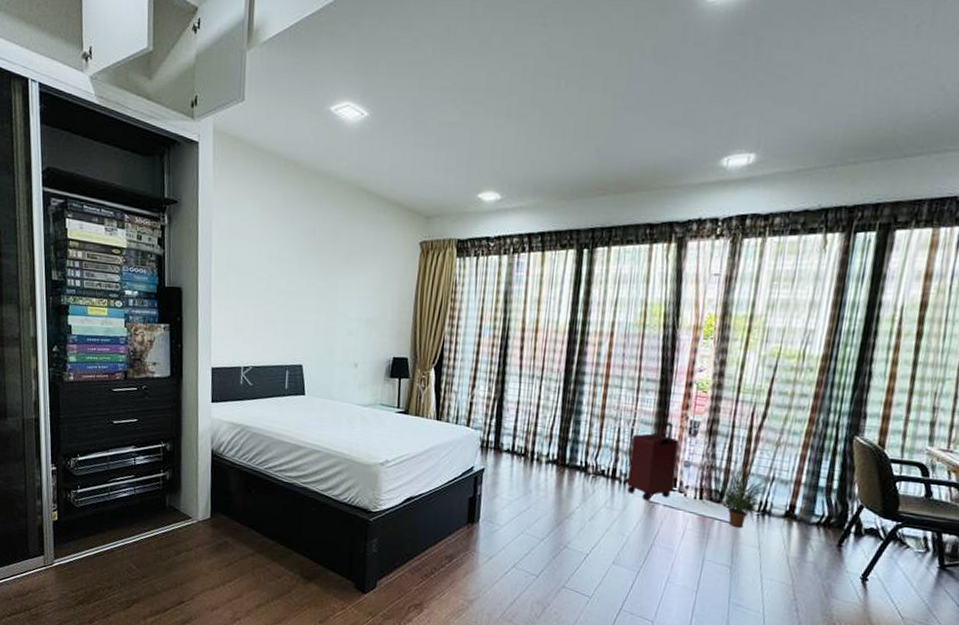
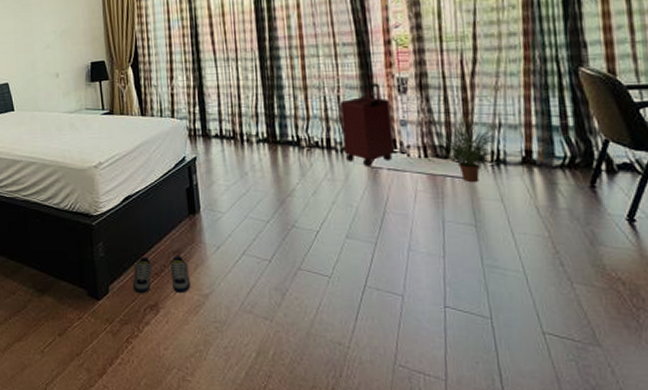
shoe: none [401,557,459,597] -> present [133,255,190,294]

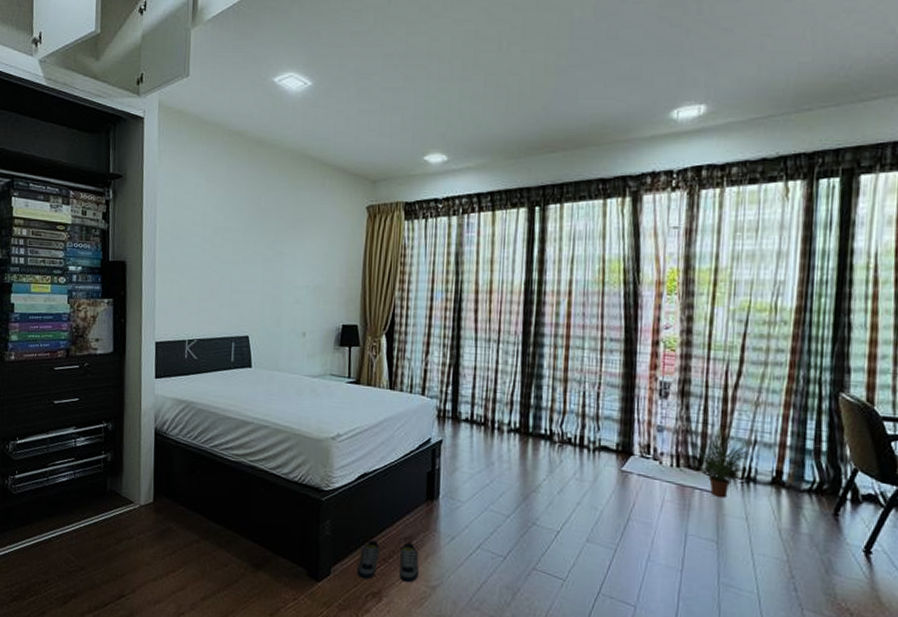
suitcase: present [339,83,395,167] -> none [596,384,650,471]

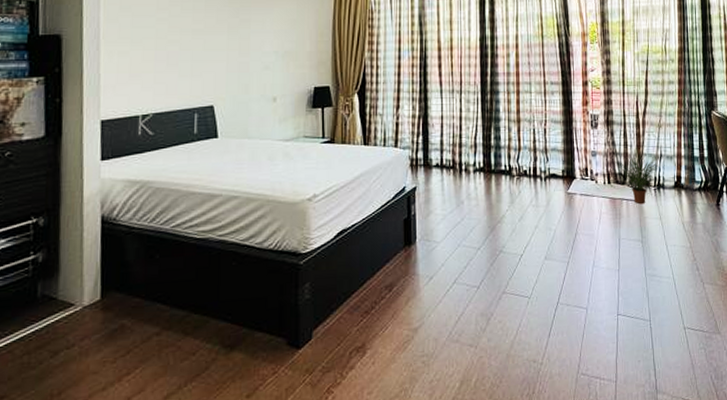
shoe: present [358,539,419,583] -> none [340,290,400,336]

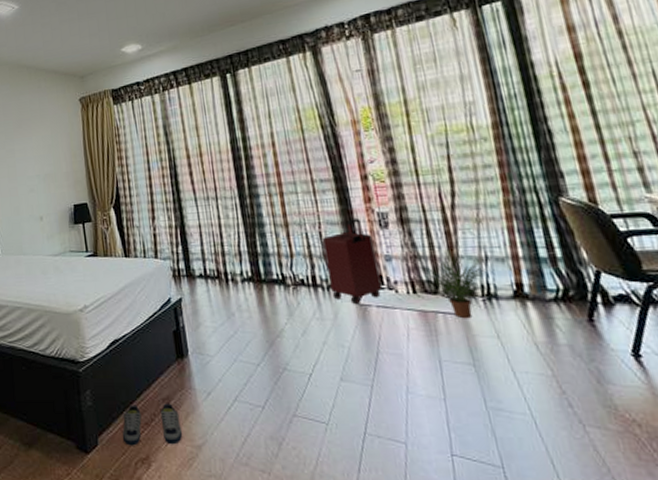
shoe: none [340,290,400,336] -> present [123,403,182,446]
suitcase: none [546,119,587,193] -> present [322,219,383,305]

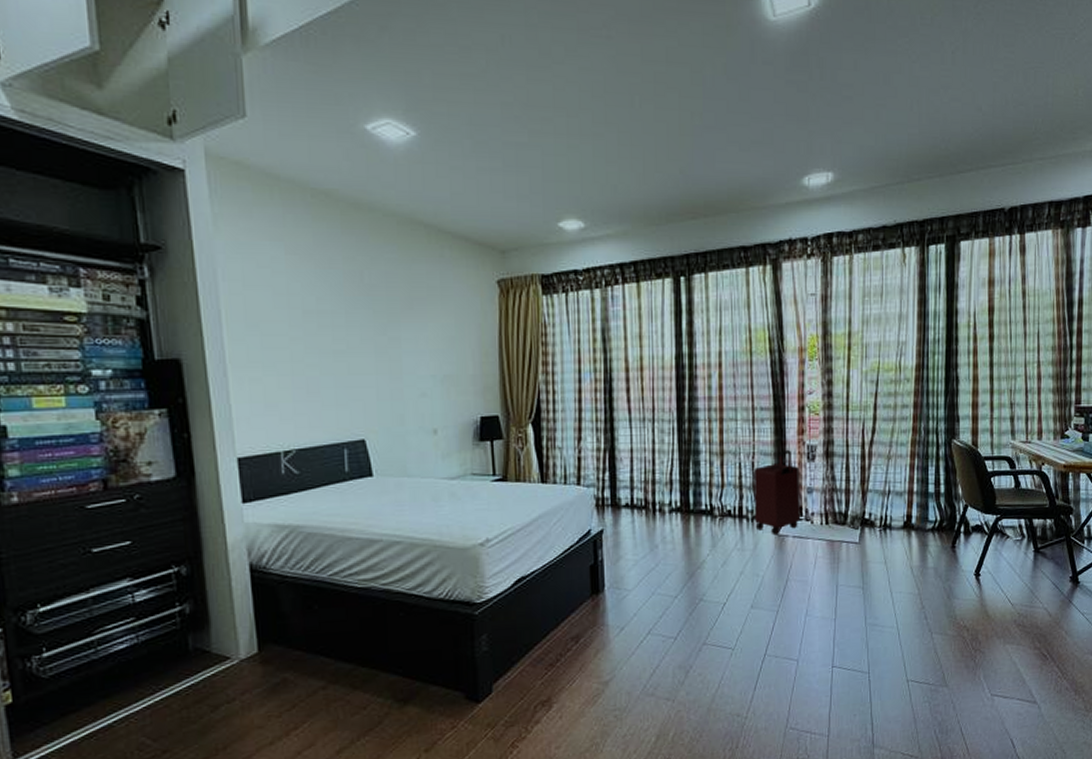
shoe: present [123,403,182,446] -> none [523,641,589,690]
potted plant: present [418,251,484,319] -> none [834,485,887,547]

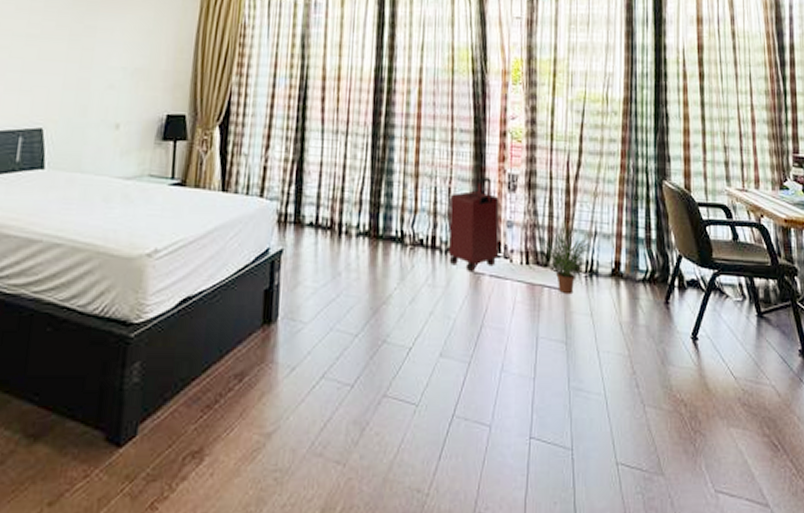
potted plant: none [834,485,887,547] -> present [535,222,593,295]

